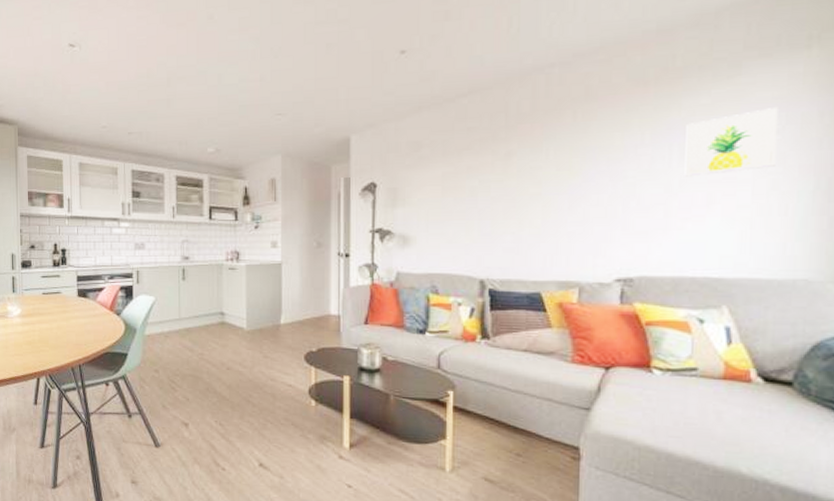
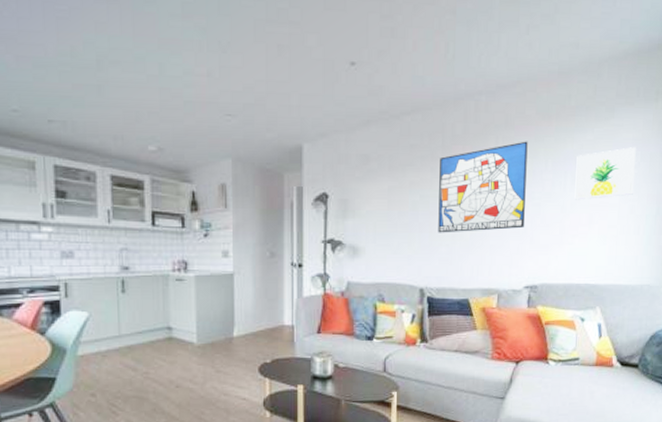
wall art: none [501,112,616,220] -> present [438,141,528,233]

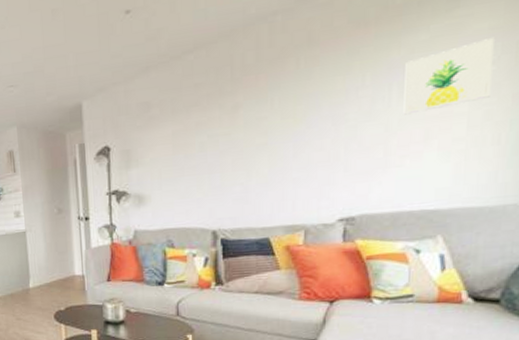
wall art: present [438,141,528,233] -> none [229,56,338,172]

